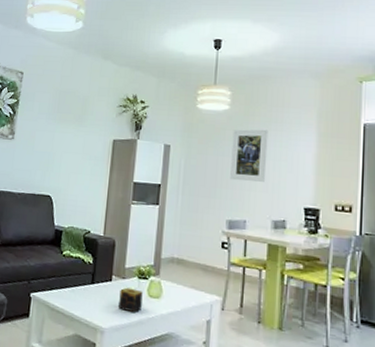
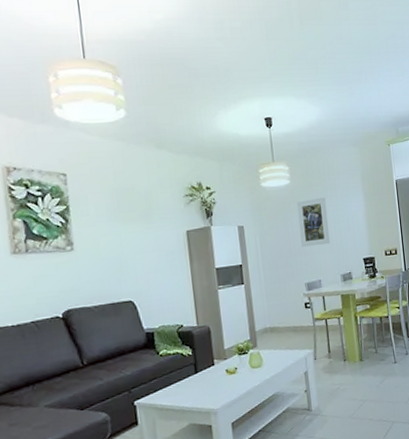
candle: present [118,287,143,313] -> none [224,365,247,388]

